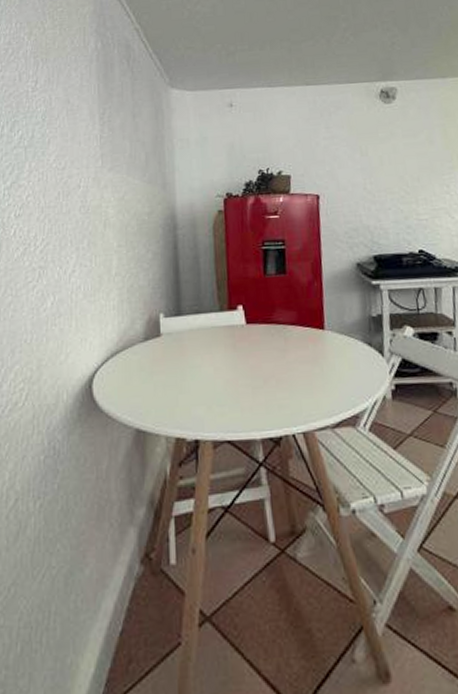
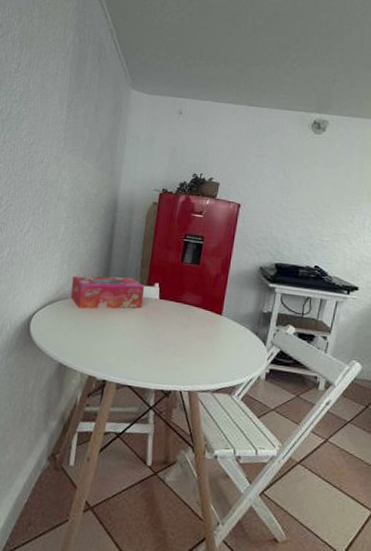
tissue box: none [136,304,227,356] -> present [70,275,145,310]

